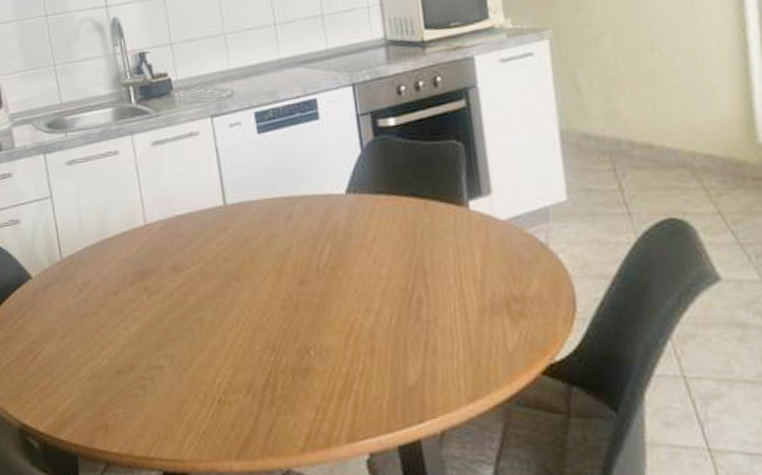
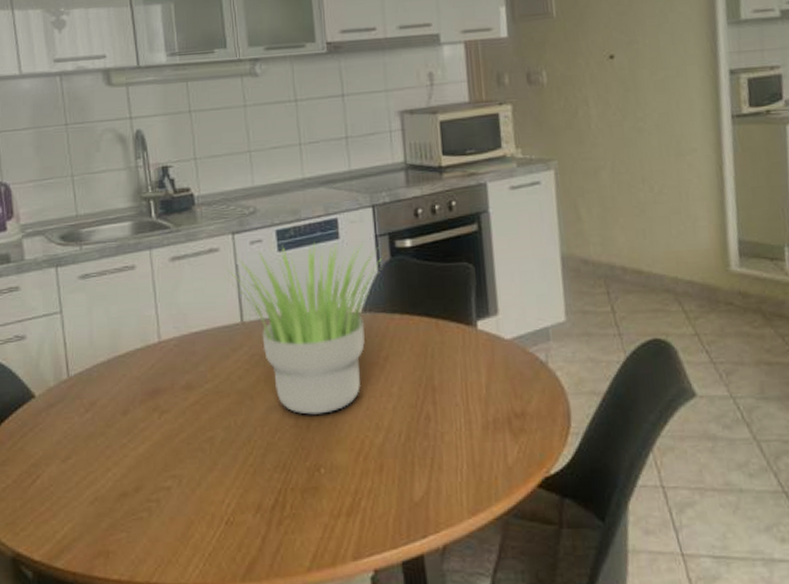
potted plant: none [204,123,369,297] -> present [224,243,386,415]

